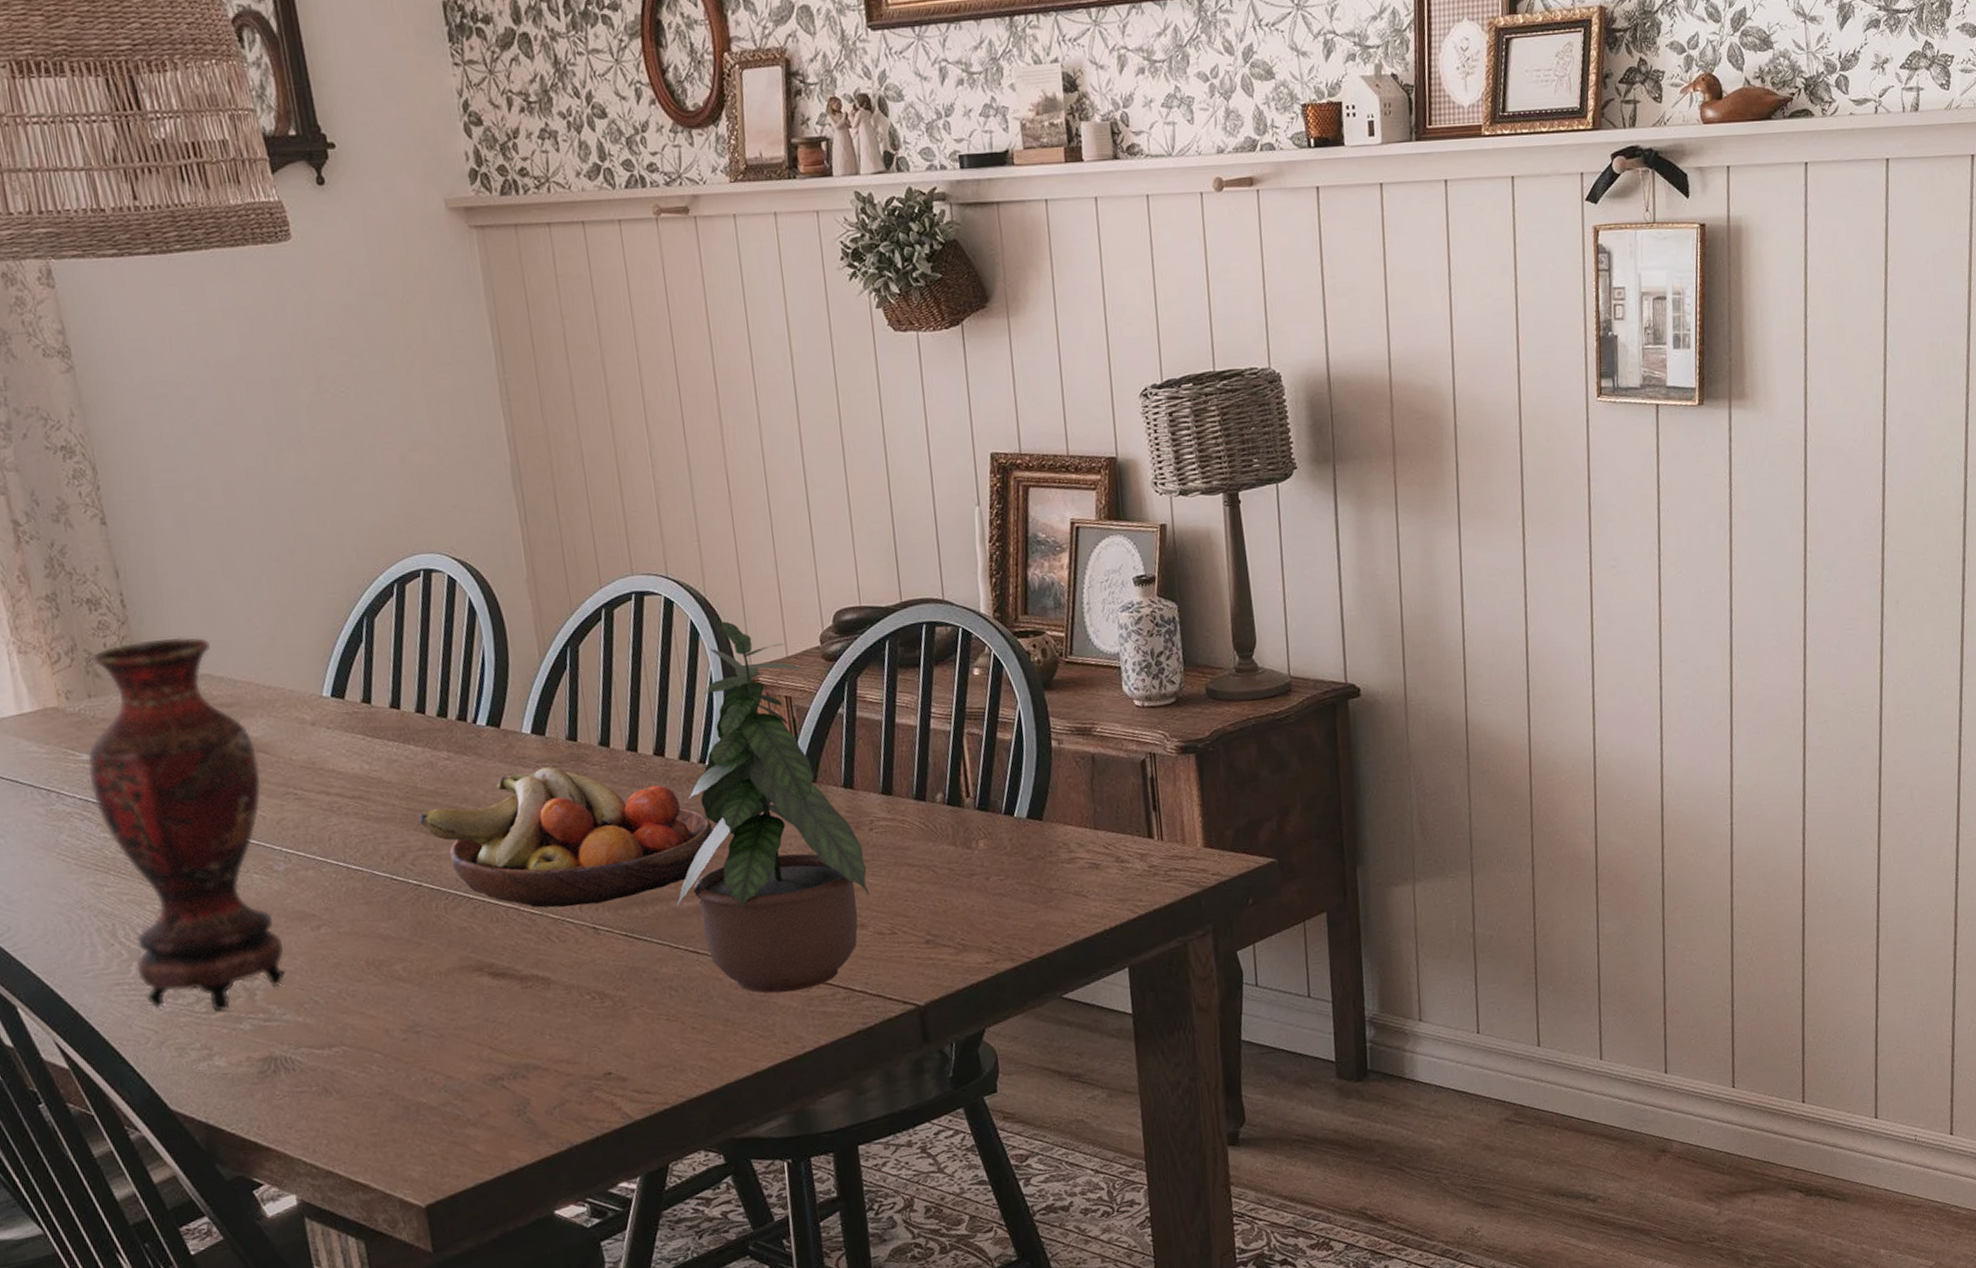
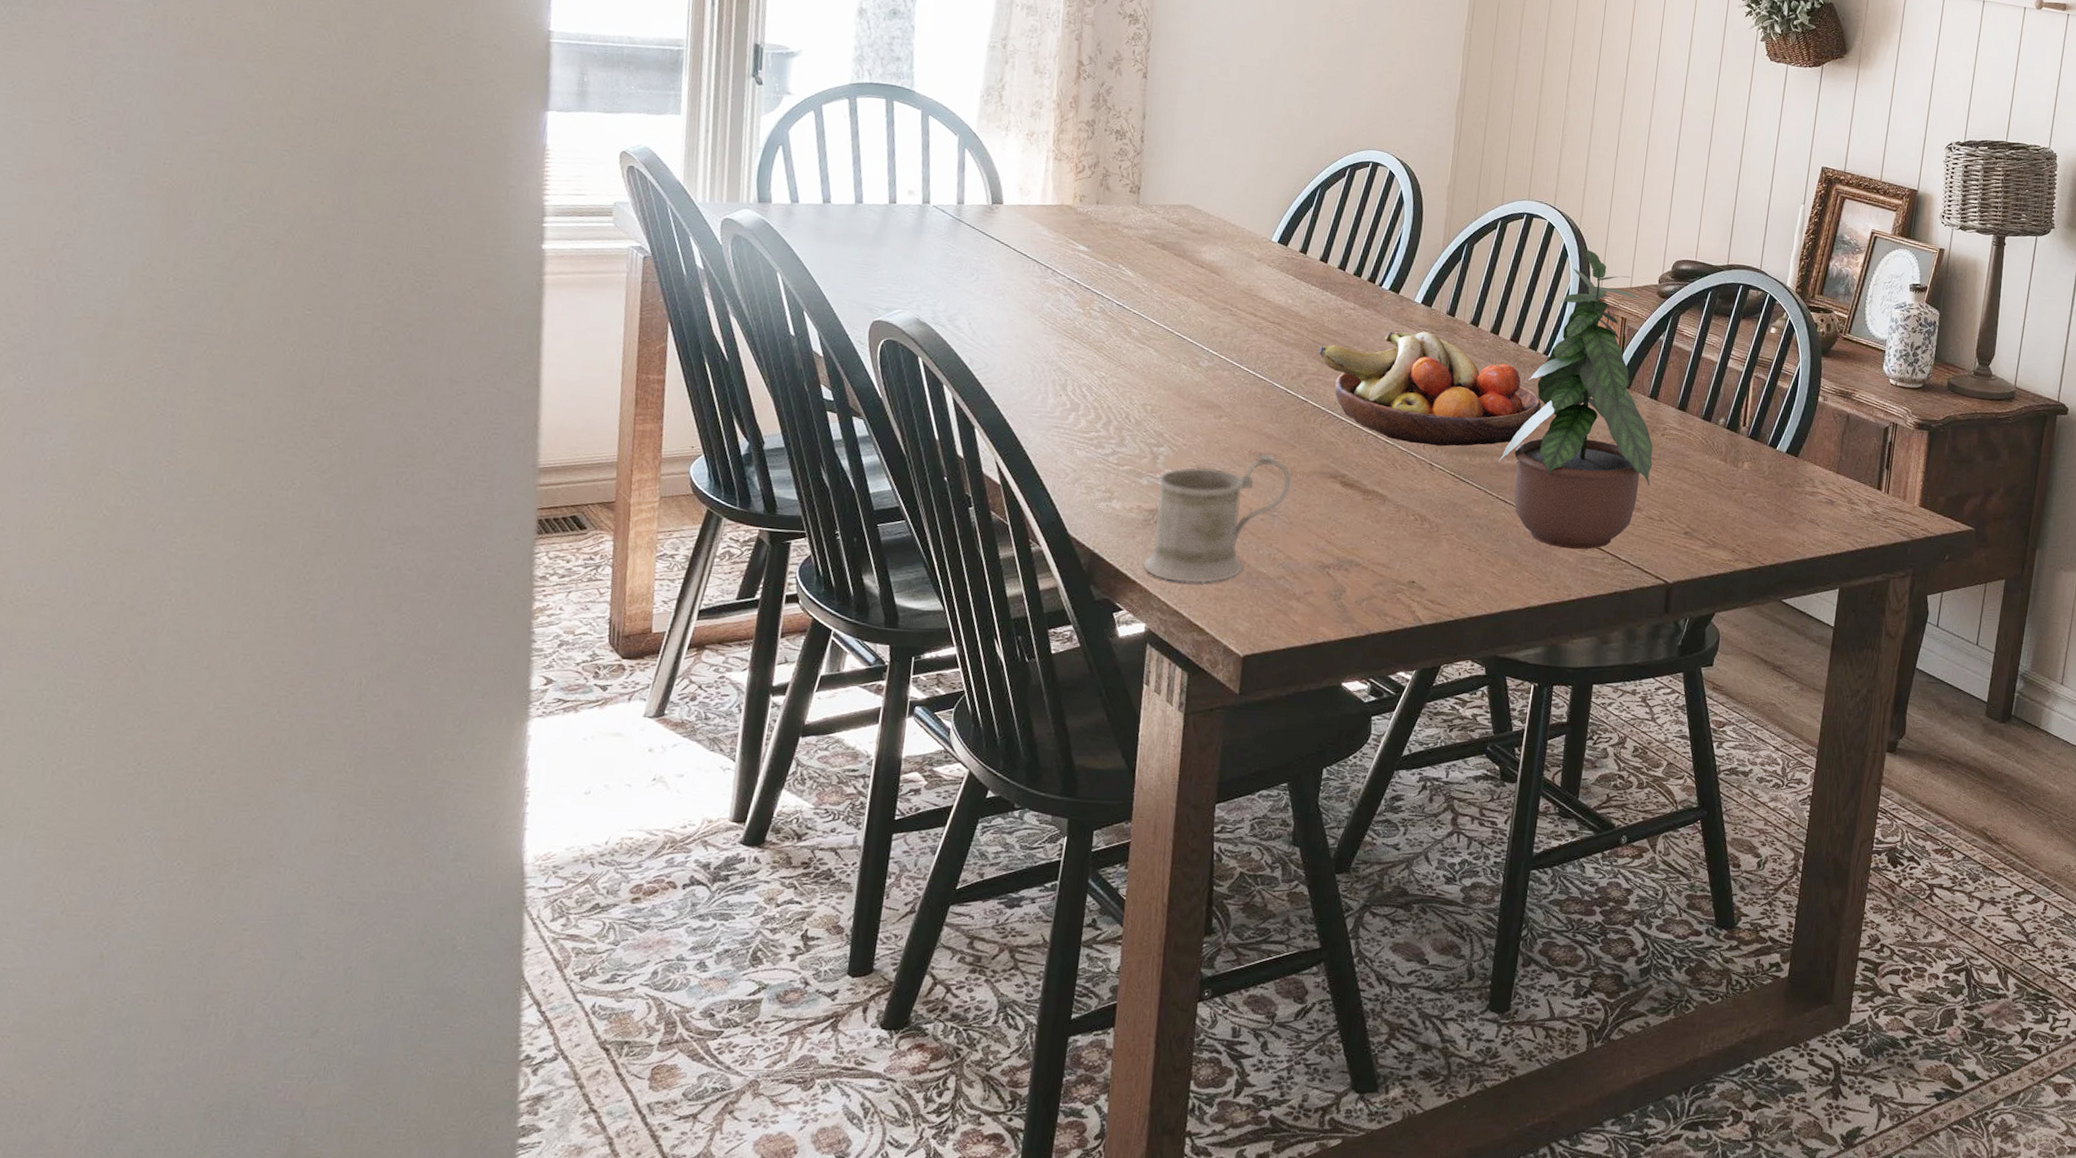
vase: present [87,636,285,1012] -> none [1074,169,1211,466]
mug: none [262,959,429,1138] -> present [1143,453,1291,583]

